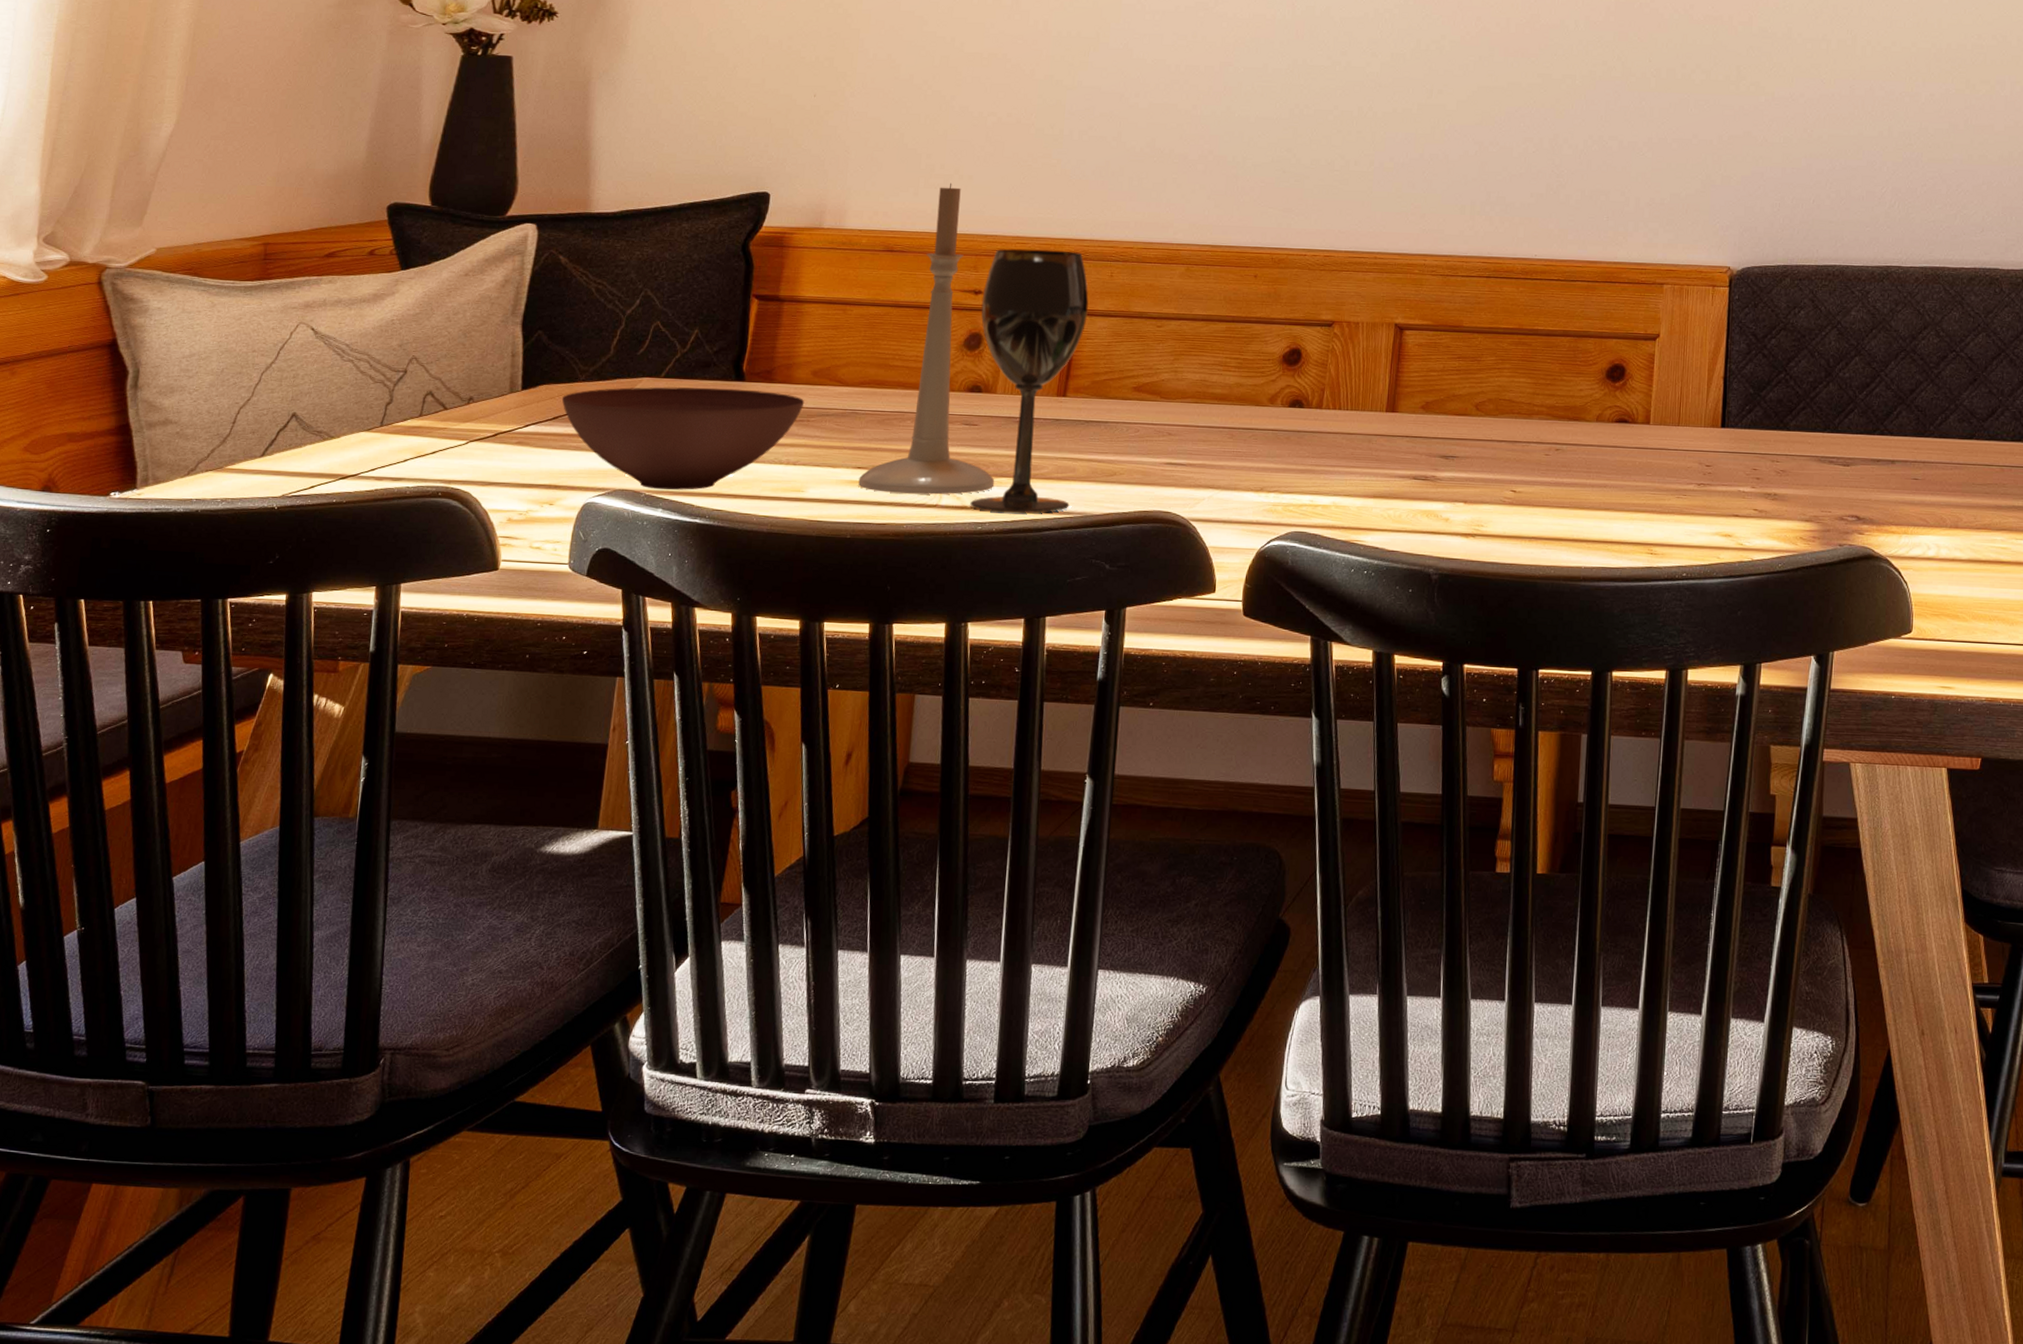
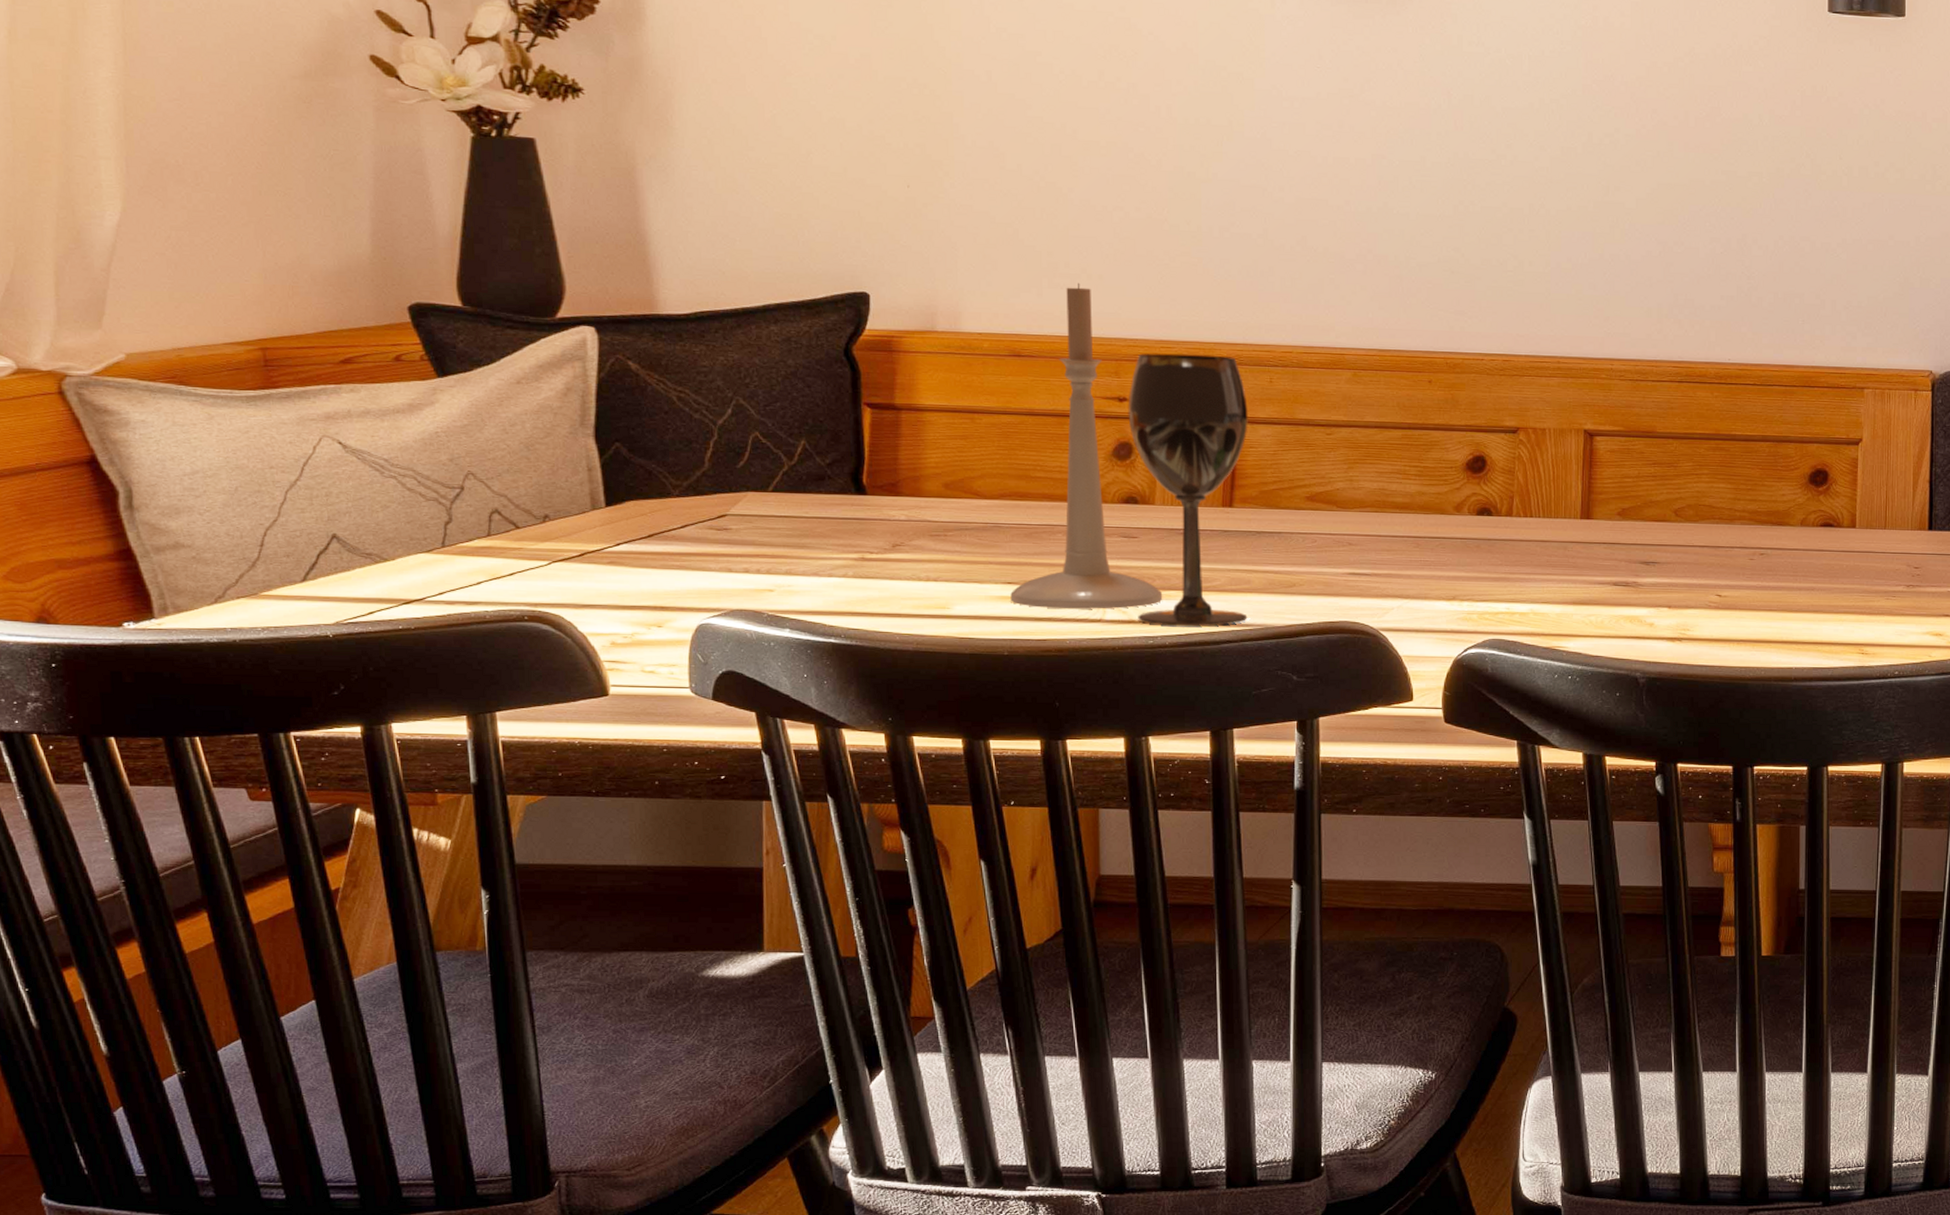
bowl: present [561,387,805,490] -> none [654,501,939,609]

